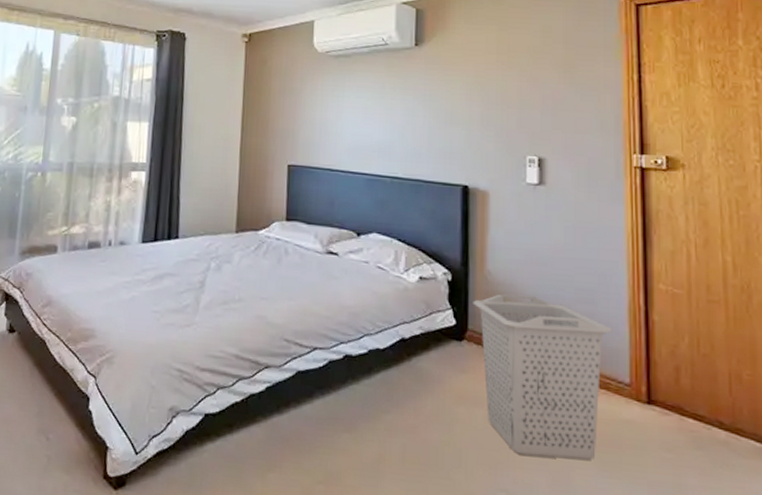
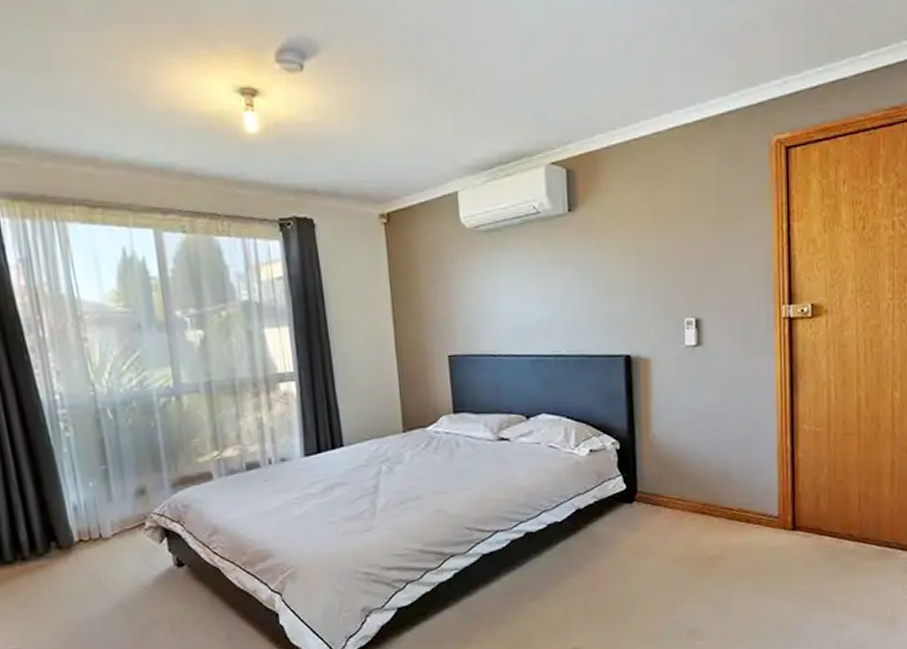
laundry basket: present [473,294,613,460] -> none [640,452,764,592]

